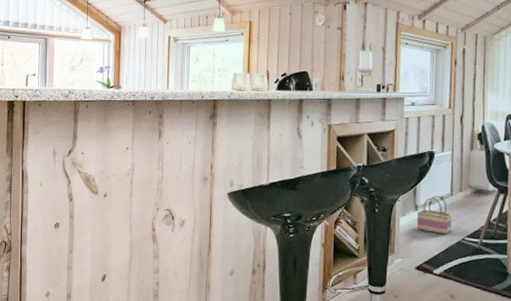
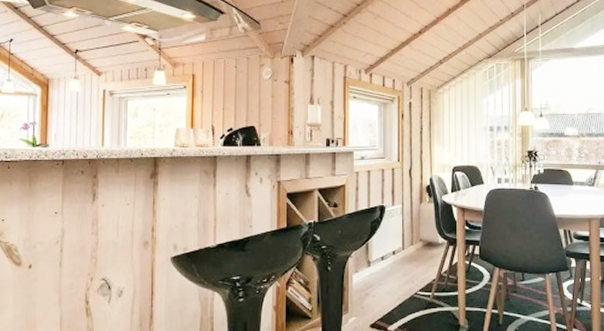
basket: present [416,196,453,235] -> none [369,250,405,290]

